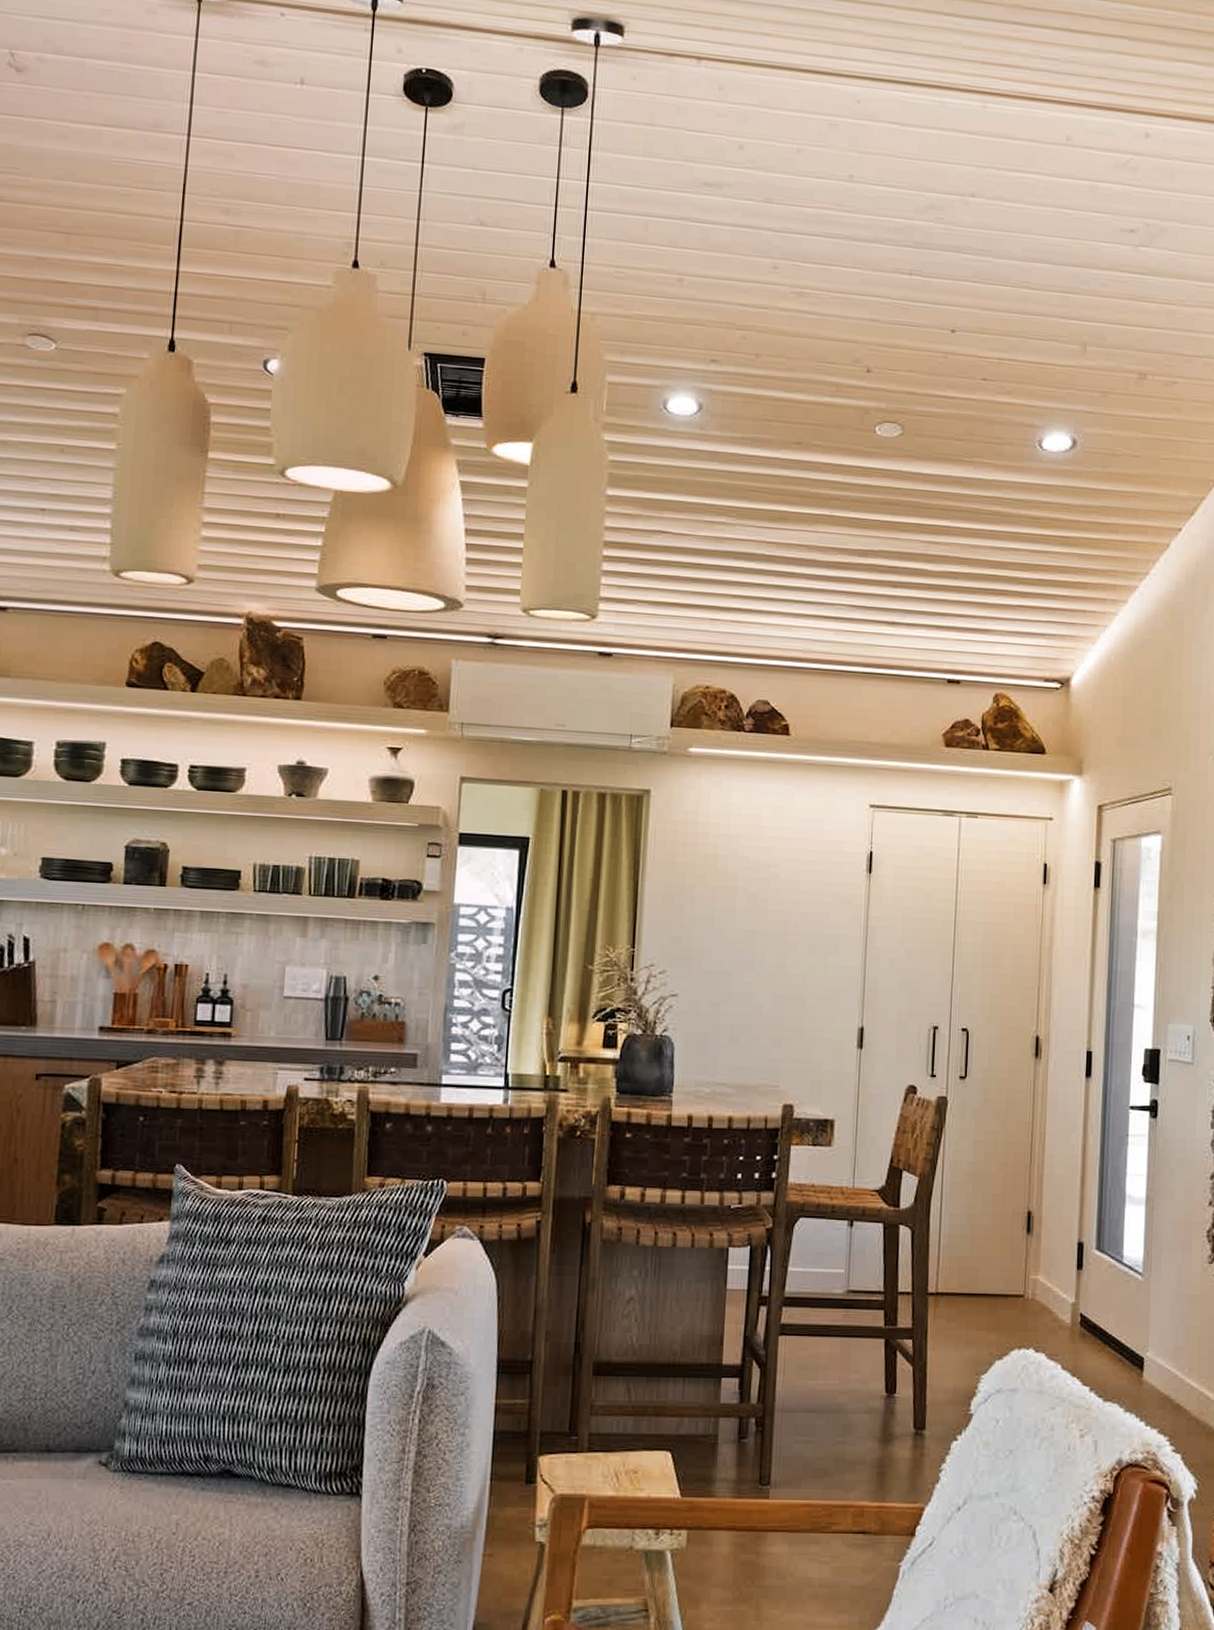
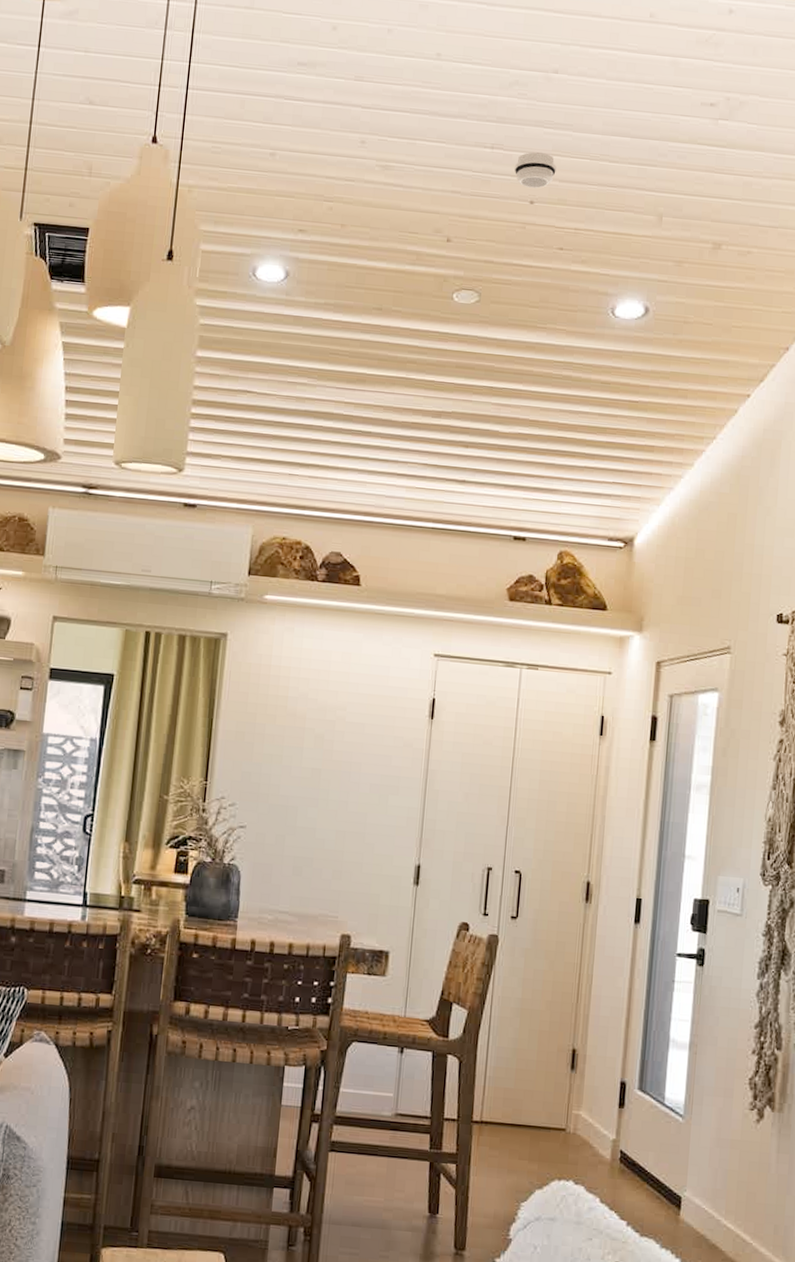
smoke detector: none [933,279,977,317] -> present [514,152,556,188]

